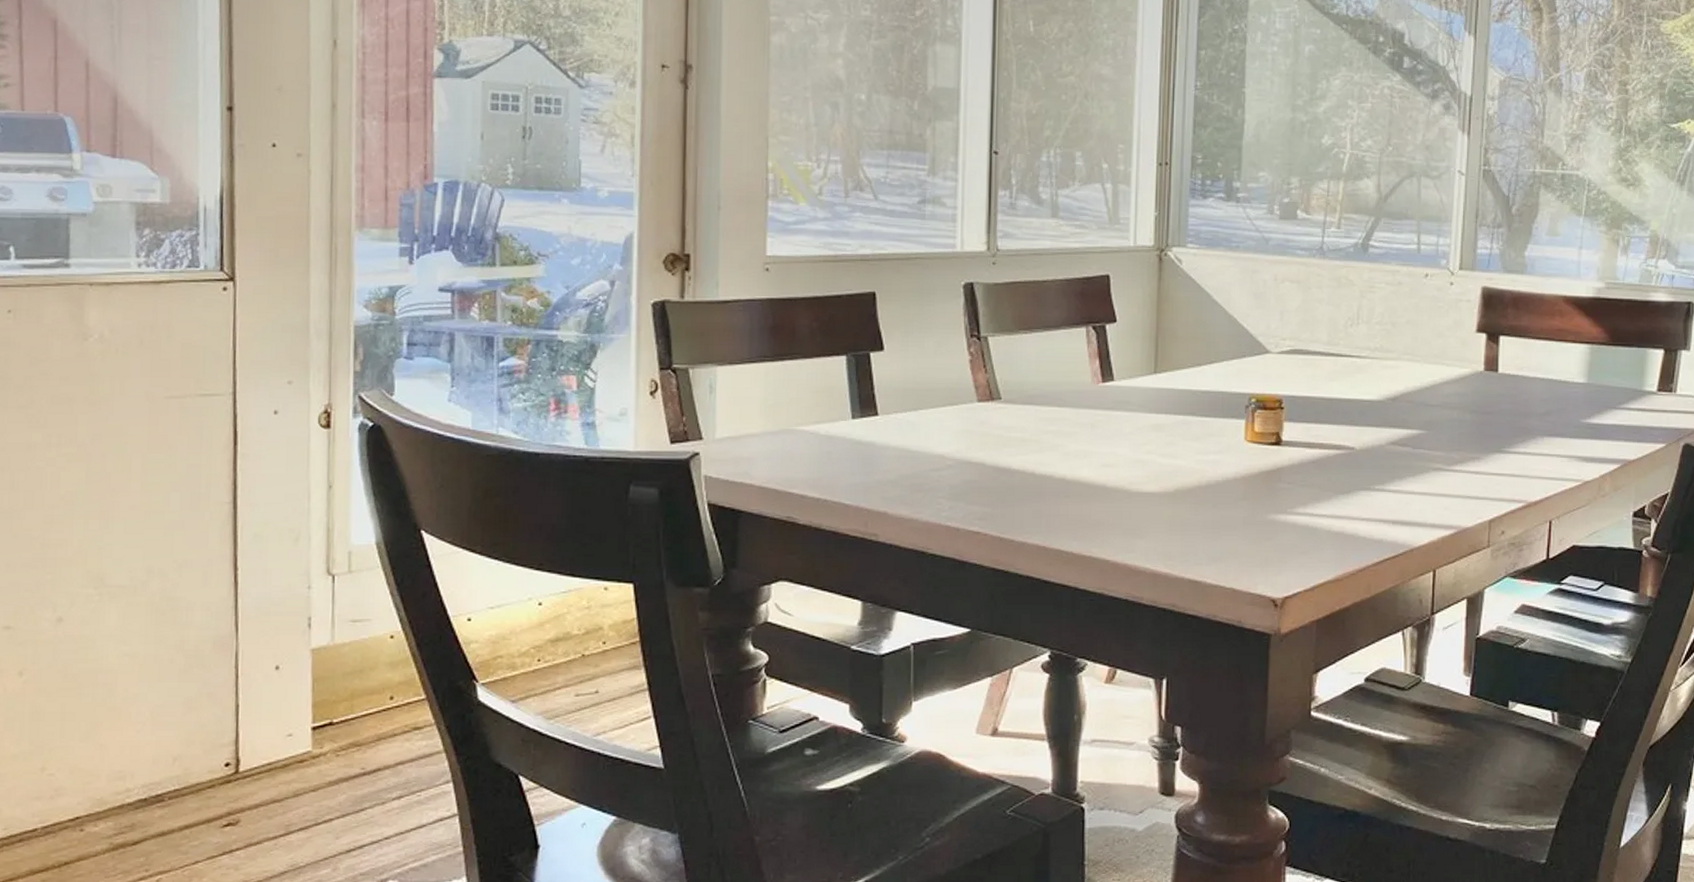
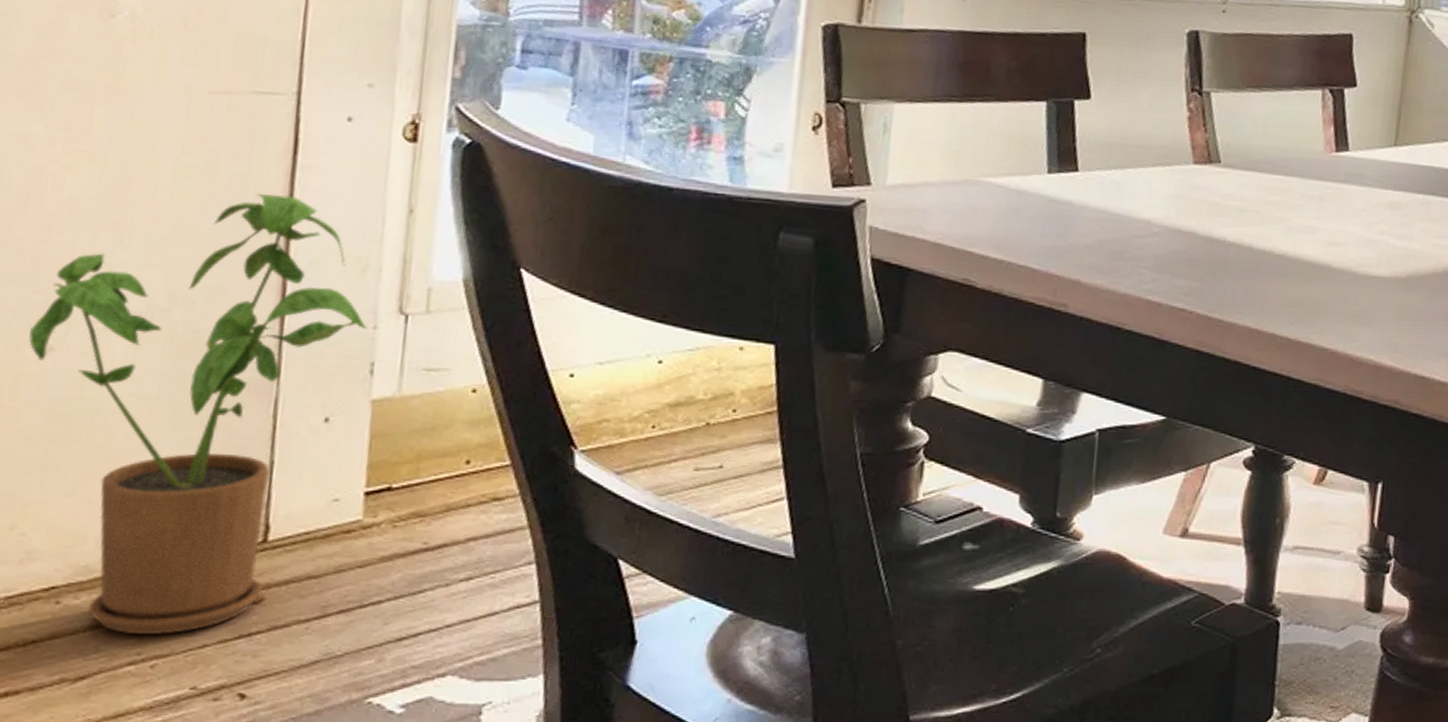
house plant: none [43,479,304,855] -> present [29,194,368,636]

